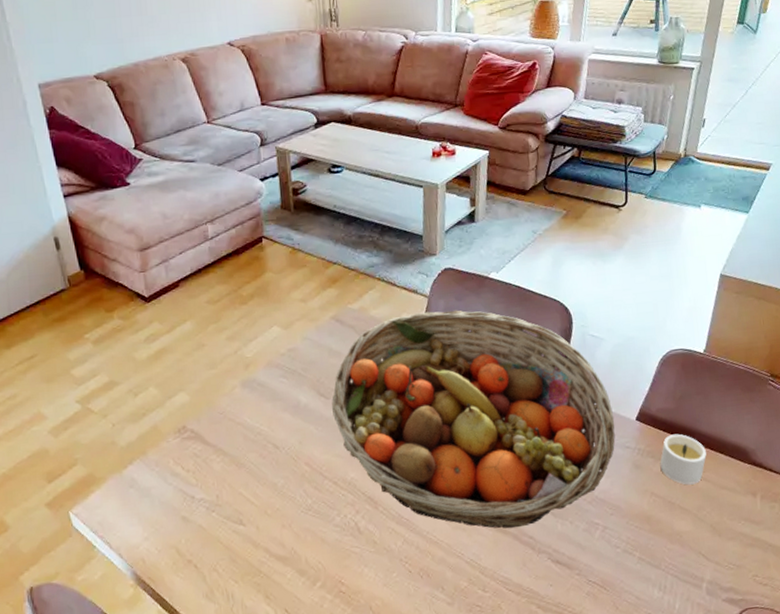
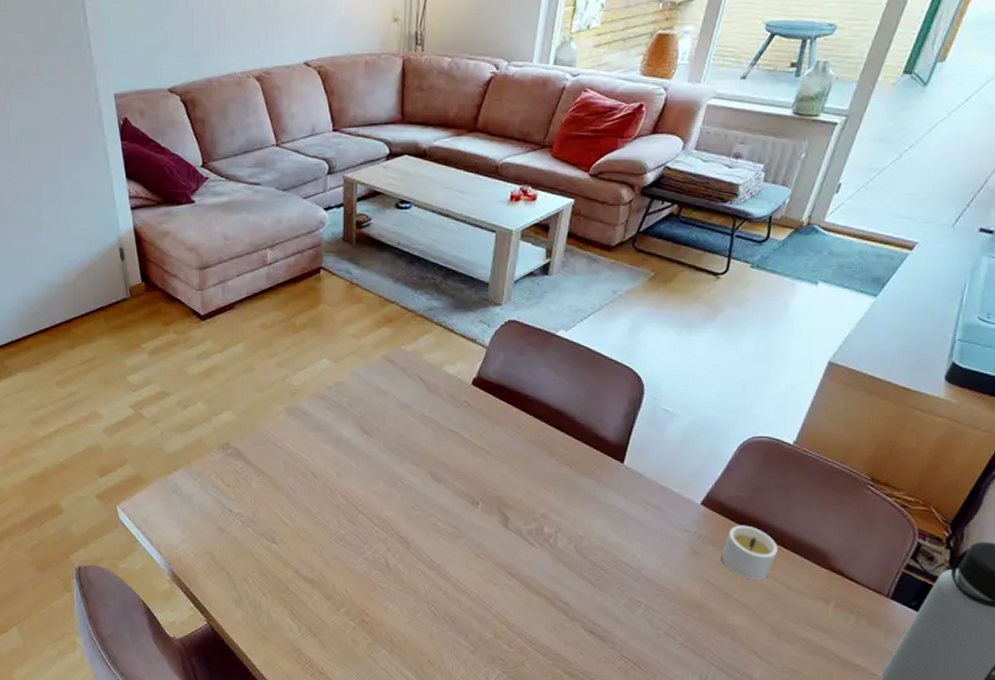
fruit basket: present [332,310,616,529] -> none [374,362,677,592]

